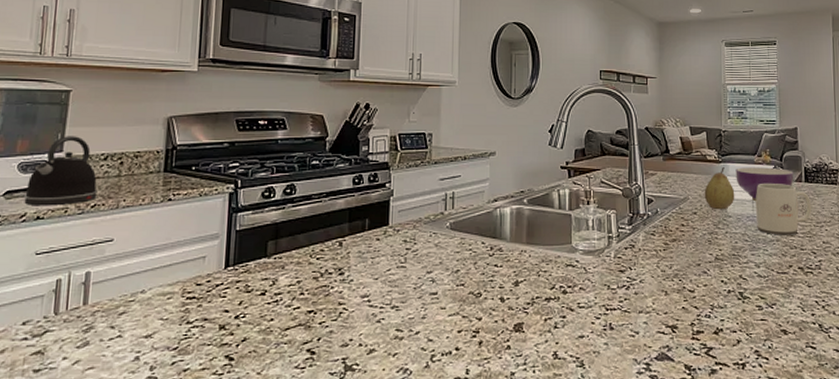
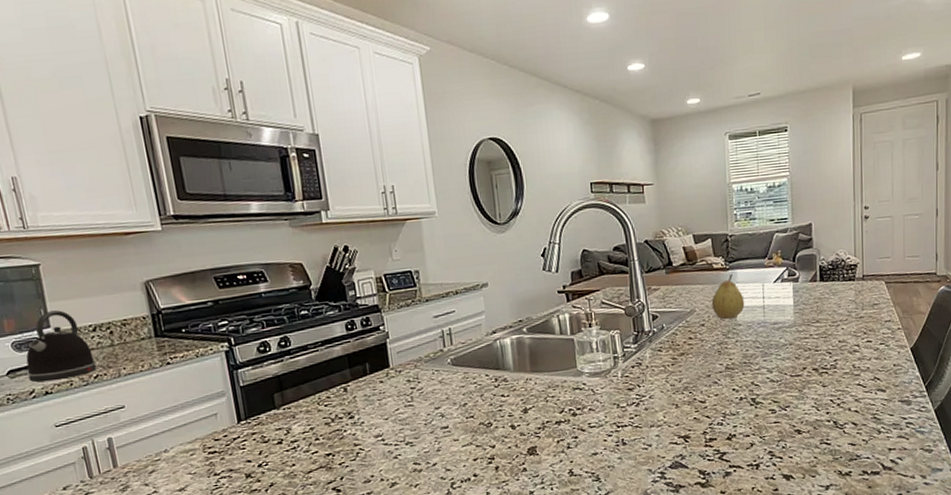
bowl: present [735,167,794,202] -> none [744,269,808,307]
mug: present [755,182,812,235] -> none [766,285,828,339]

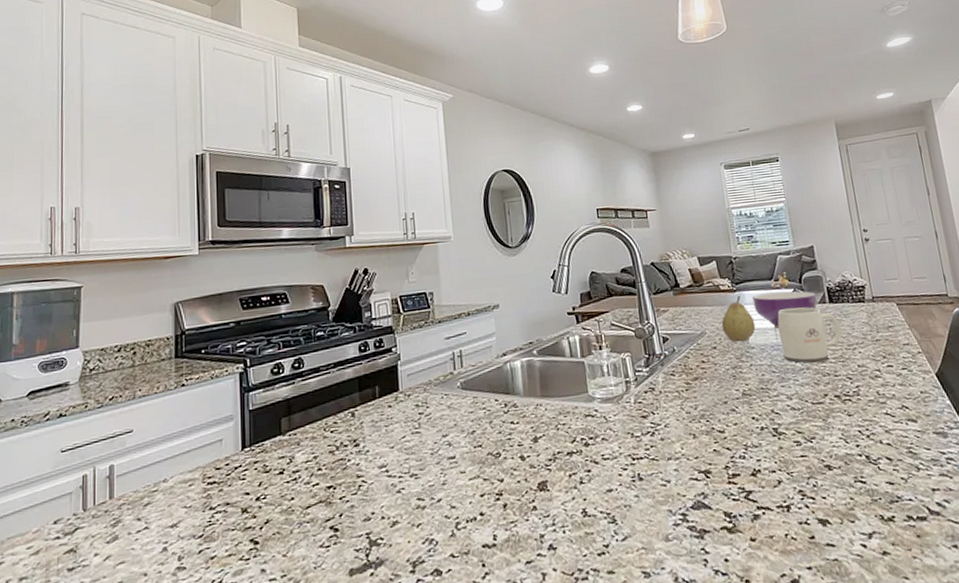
kettle: present [26,310,97,382] -> none [45,331,114,404]
bowl: none [744,269,808,307] -> present [752,291,817,330]
mug: none [766,285,828,339] -> present [777,307,842,363]

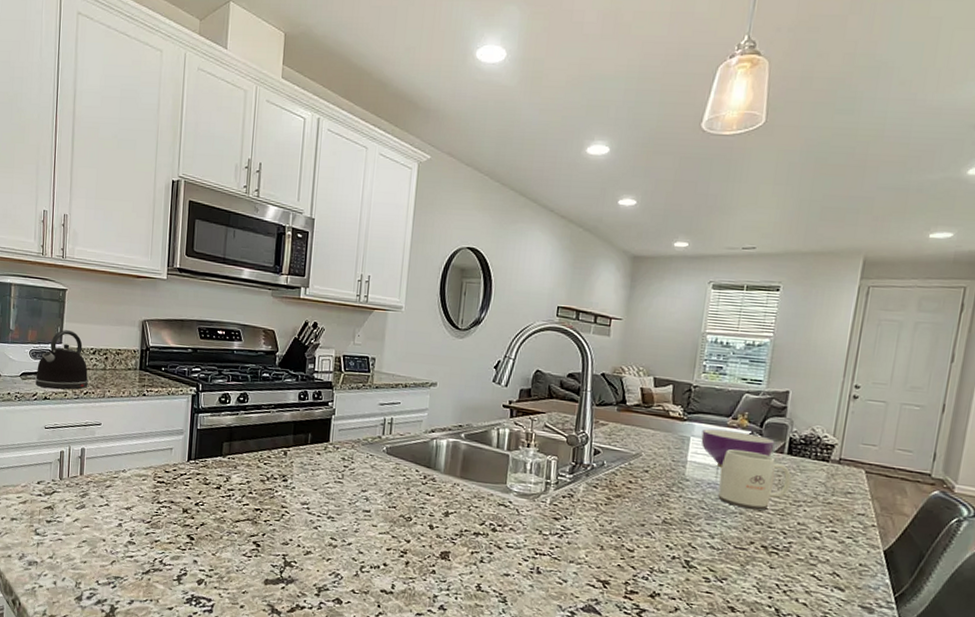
kettle: none [45,331,114,404] -> present [34,330,89,390]
fruit: present [721,296,756,342] -> none [660,426,698,472]

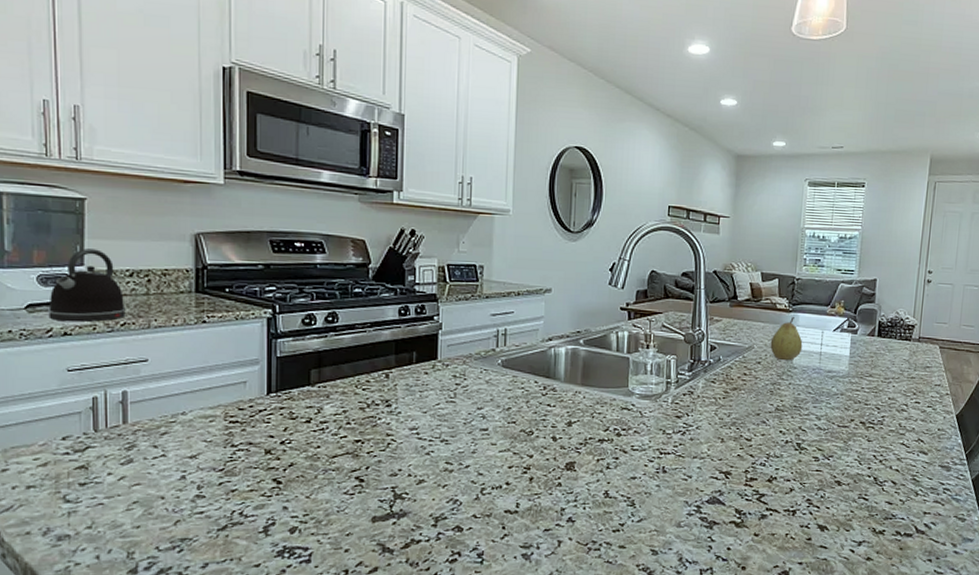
fruit: none [660,426,698,472] -> present [770,317,803,360]
bowl: present [701,428,775,469] -> none [805,318,867,354]
mug: present [718,449,792,510] -> none [822,335,882,390]

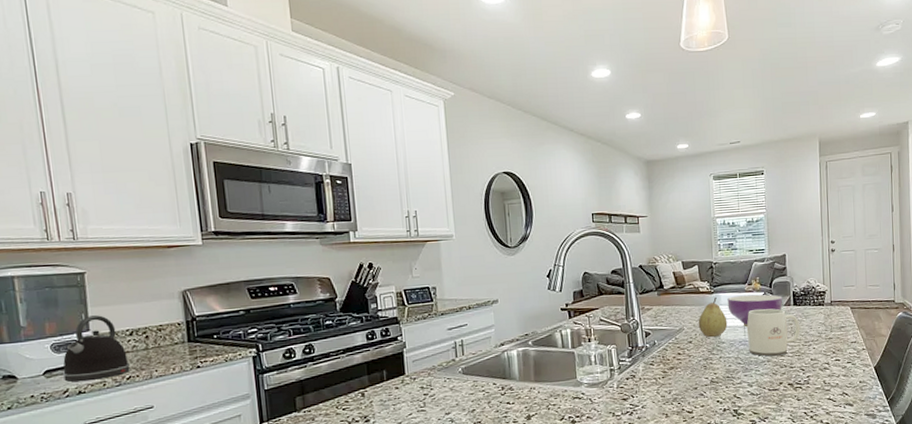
bowl: none [805,318,867,354] -> present [727,294,783,327]
mug: none [822,335,882,390] -> present [746,308,801,357]

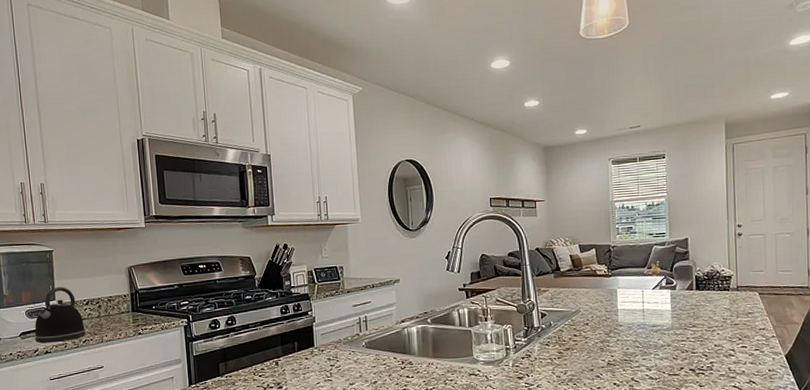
fruit: present [698,298,728,337] -> none [595,281,626,319]
bowl: present [727,294,783,327] -> none [625,278,685,311]
mug: present [746,308,801,357] -> none [645,292,704,341]

